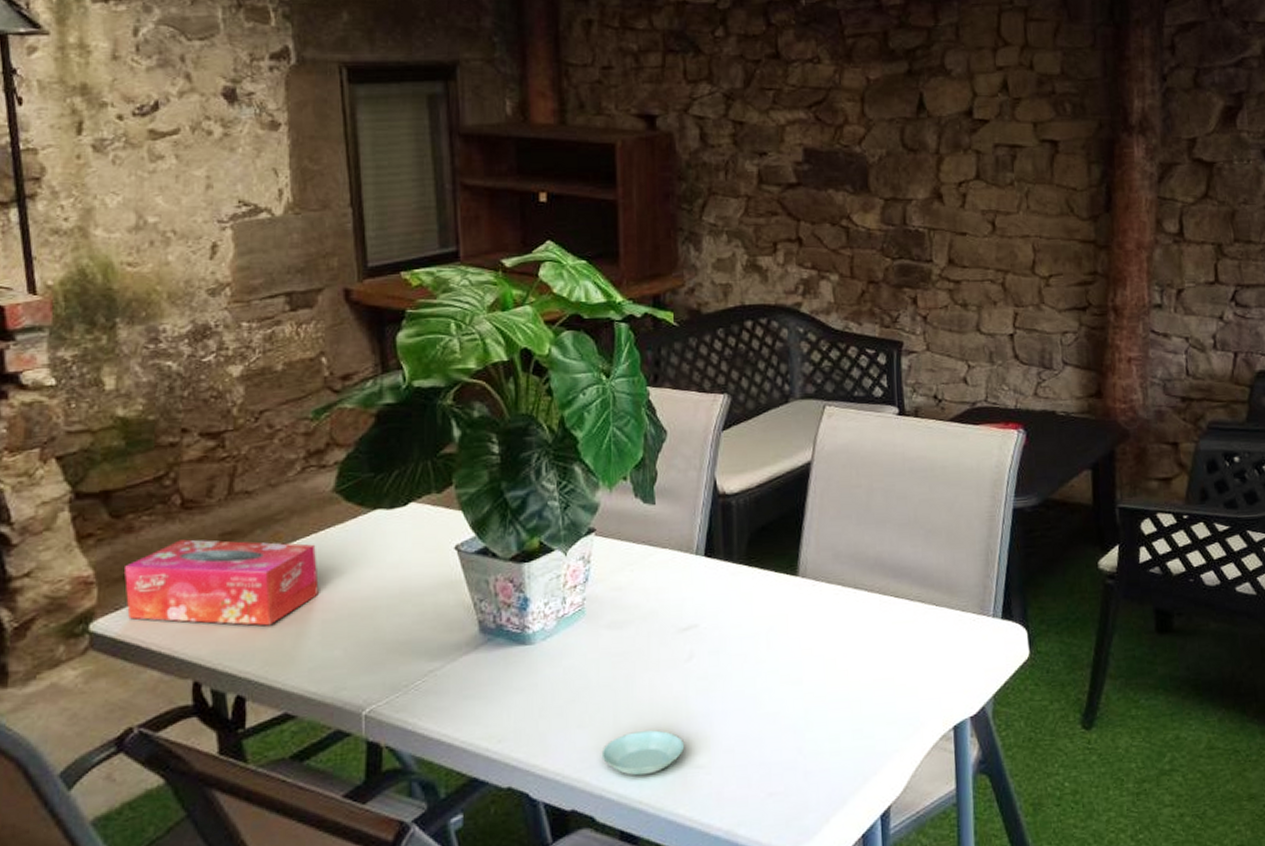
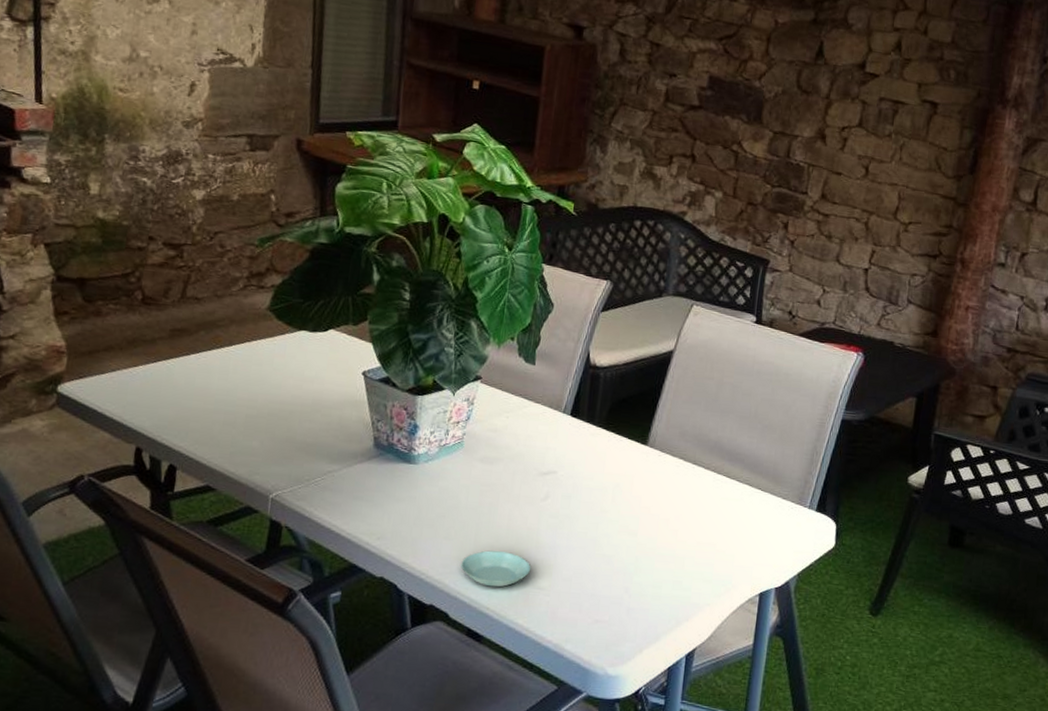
tissue box: present [125,539,319,626] -> none [89,329,248,412]

